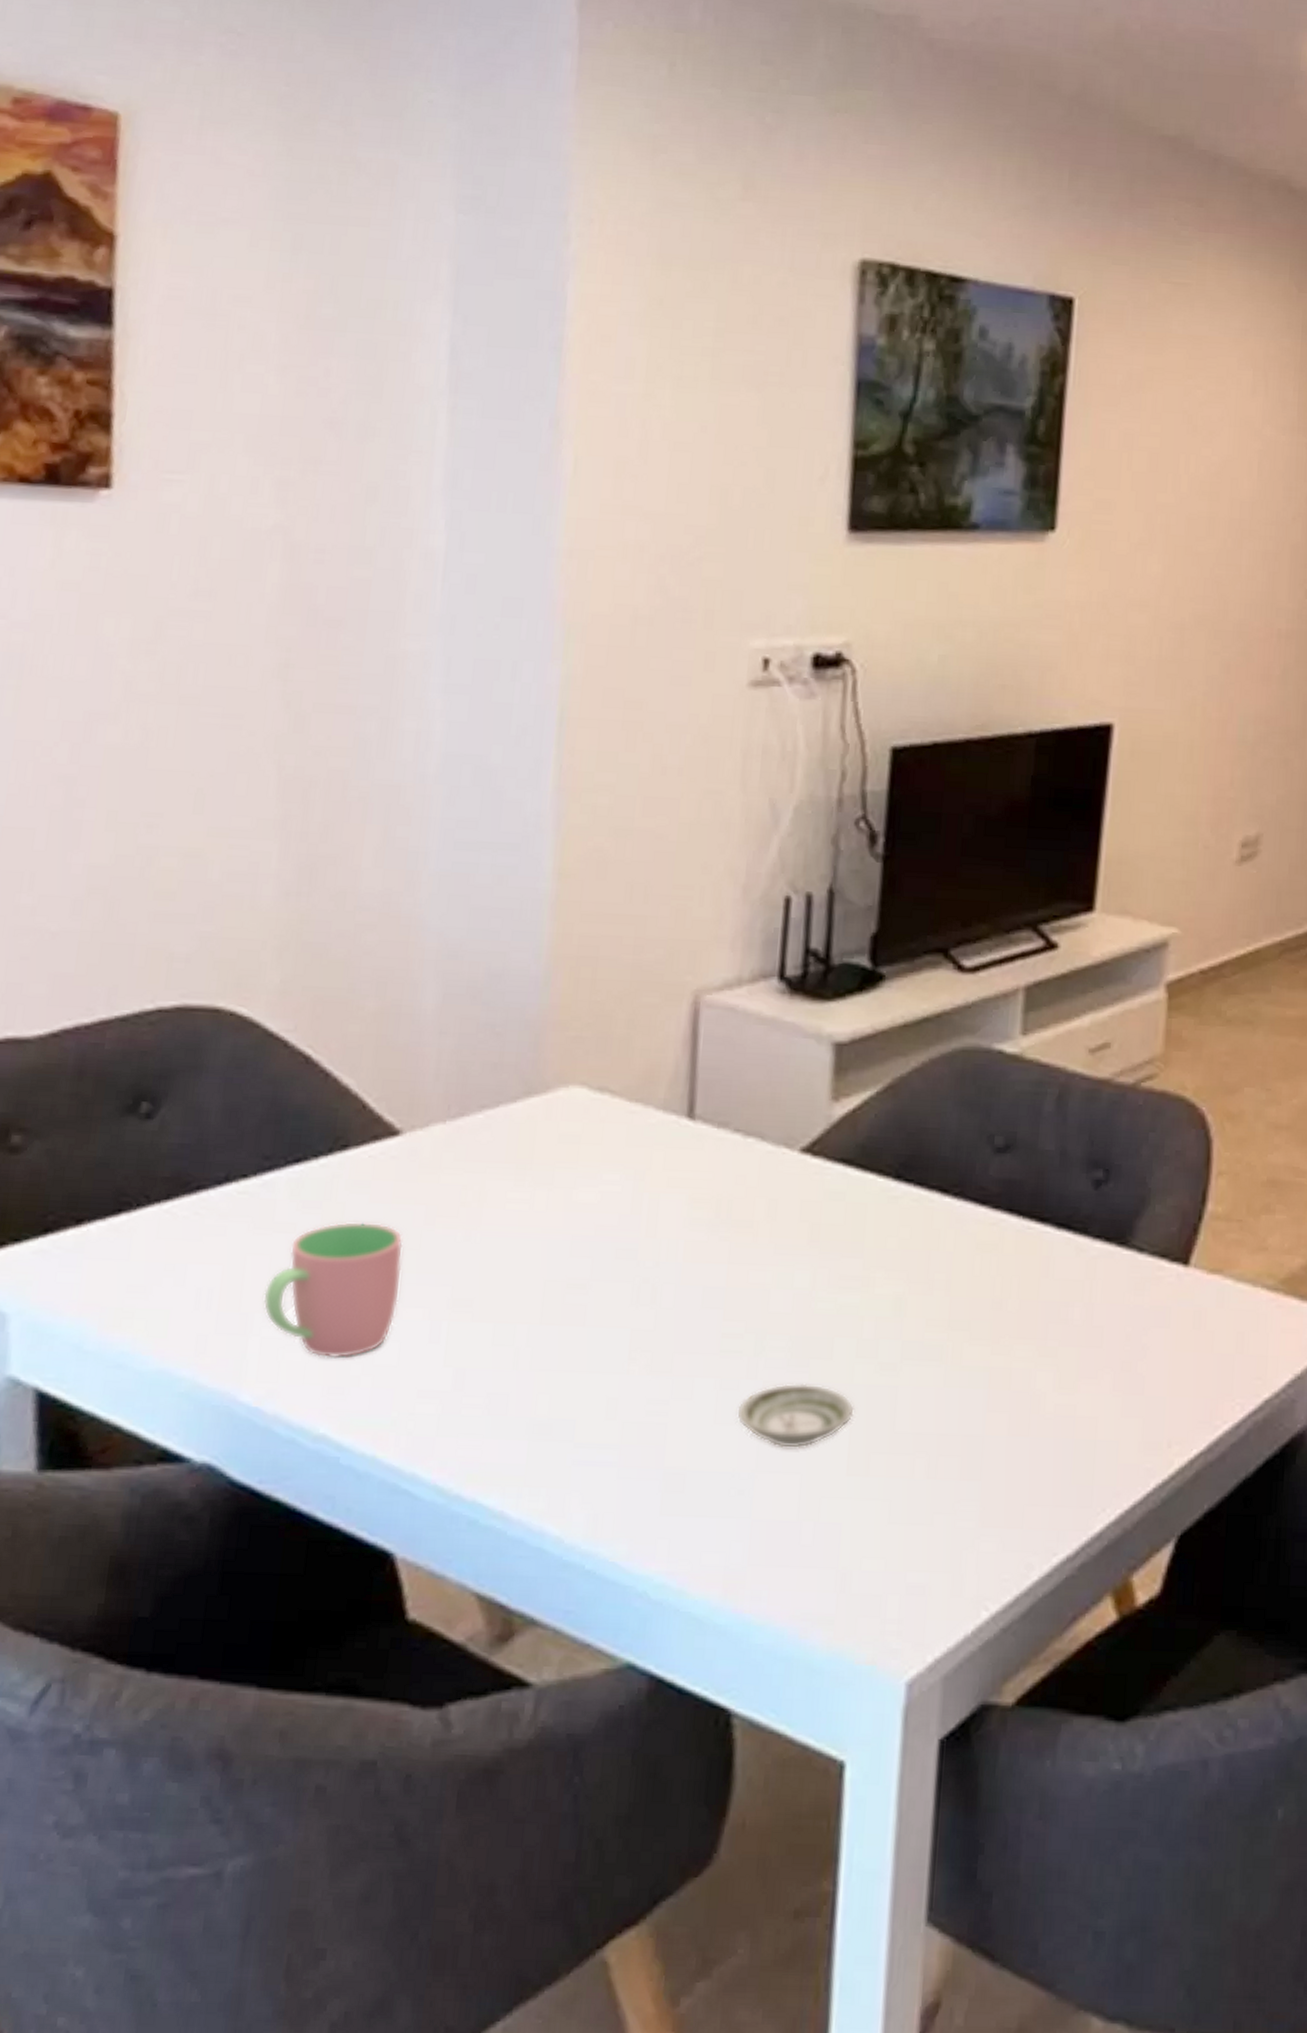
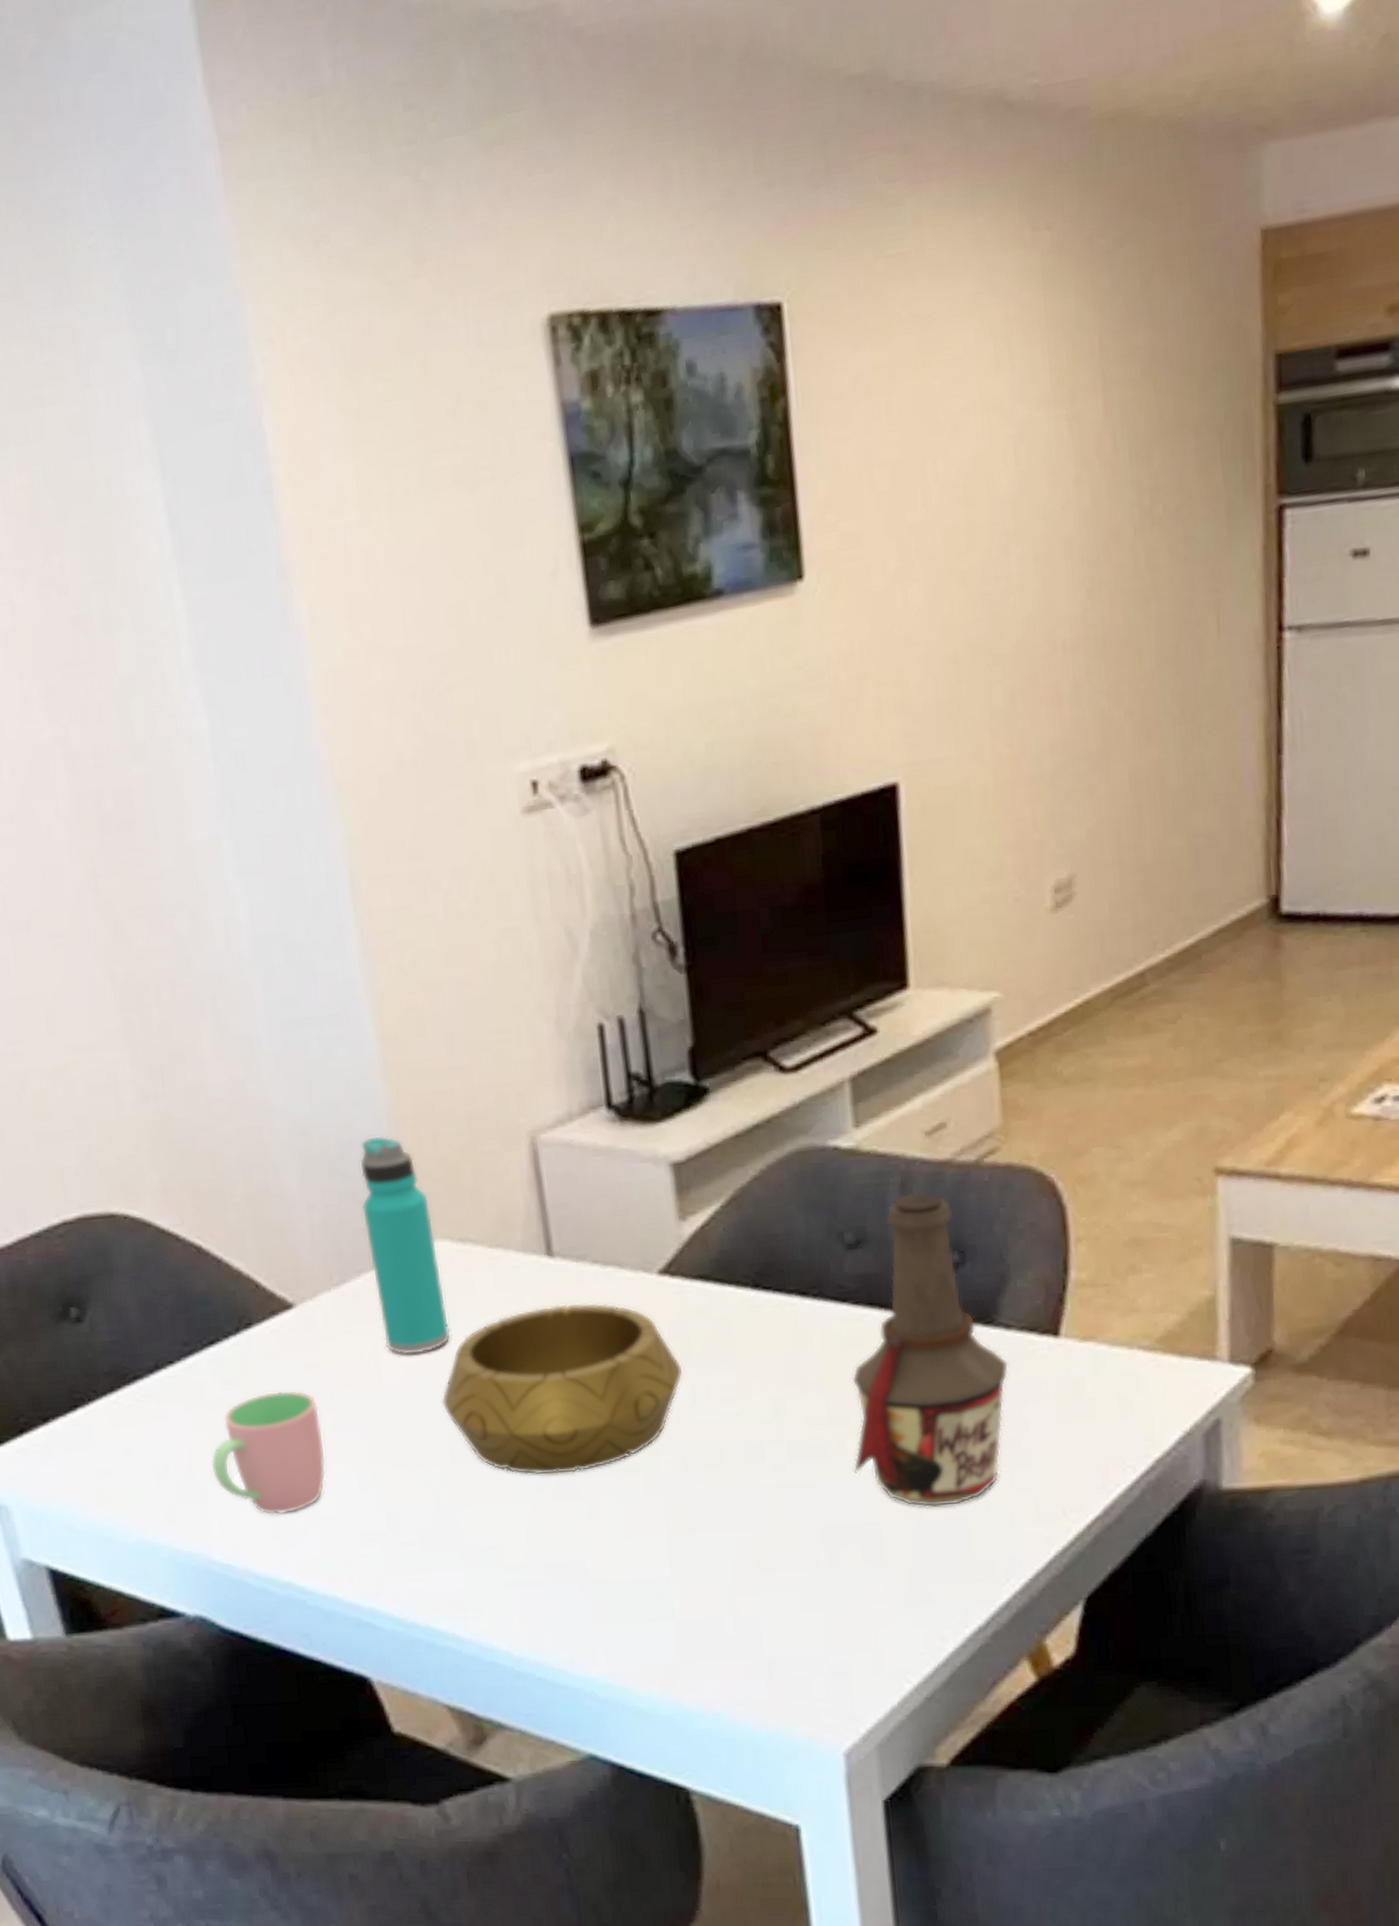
water bottle: none [493,969,574,1203] -> present [360,1135,451,1356]
decorative bowl: none [542,1168,808,1349] -> present [441,1302,683,1476]
saucer: present [737,1383,854,1449] -> none [644,1491,753,1554]
bottle: none [965,1105,1137,1427] -> present [851,1190,1010,1508]

